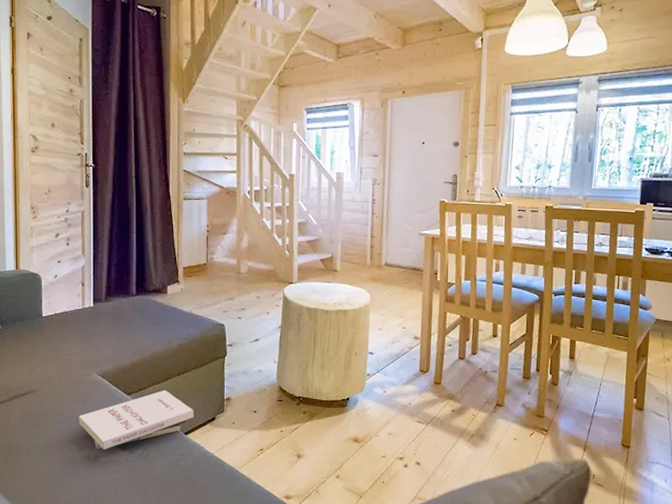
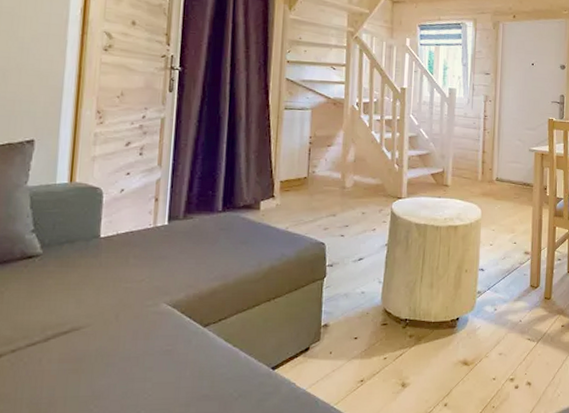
books: present [79,389,194,450] -> none [137,318,285,395]

